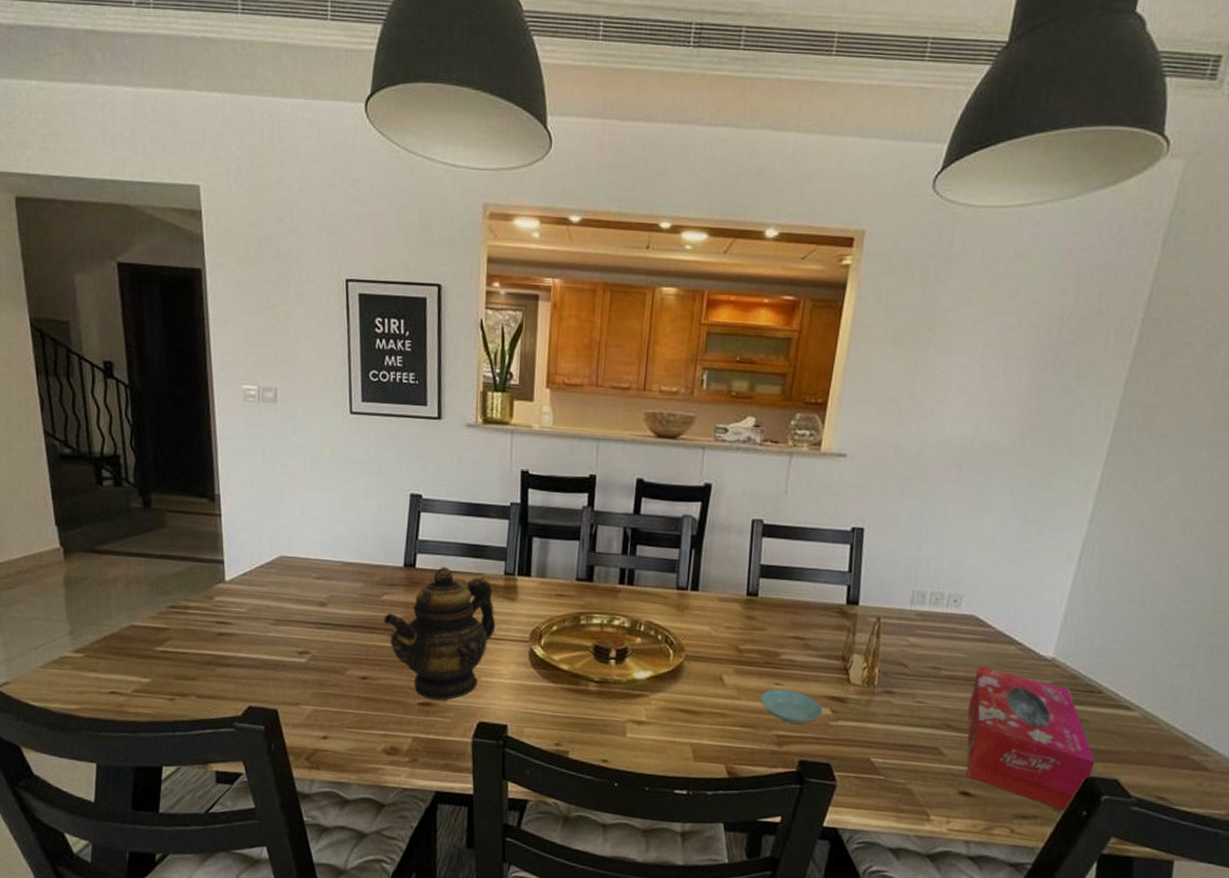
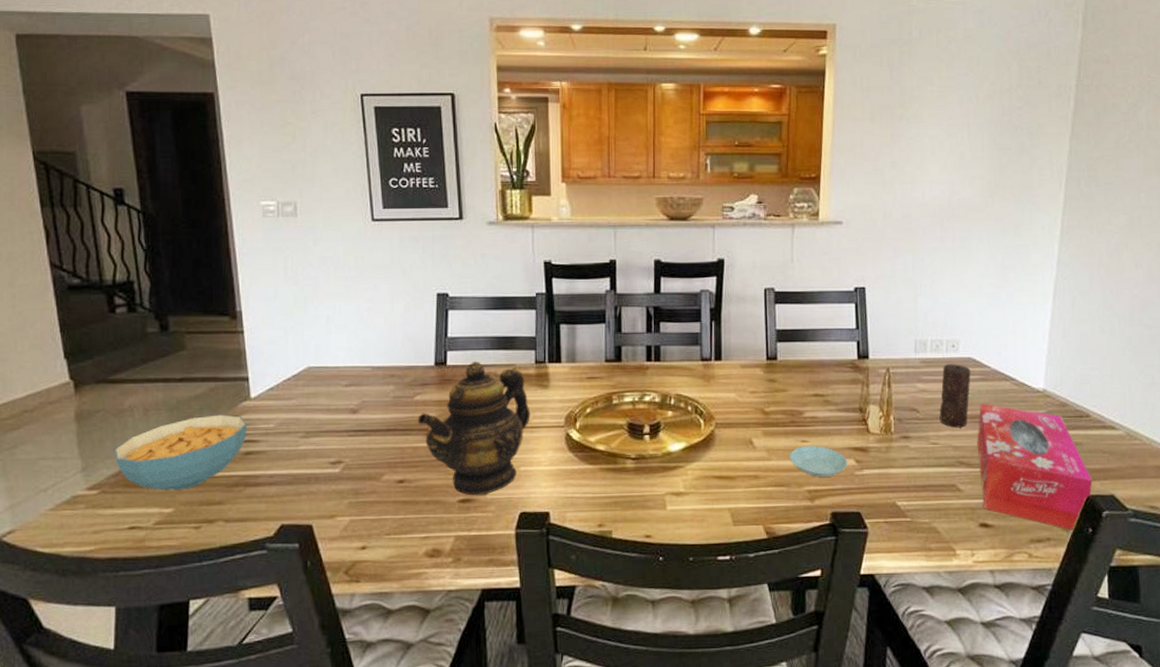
cereal bowl: none [98,594,220,662] -> present [114,414,247,490]
candle: none [929,620,972,689] -> present [939,364,971,428]

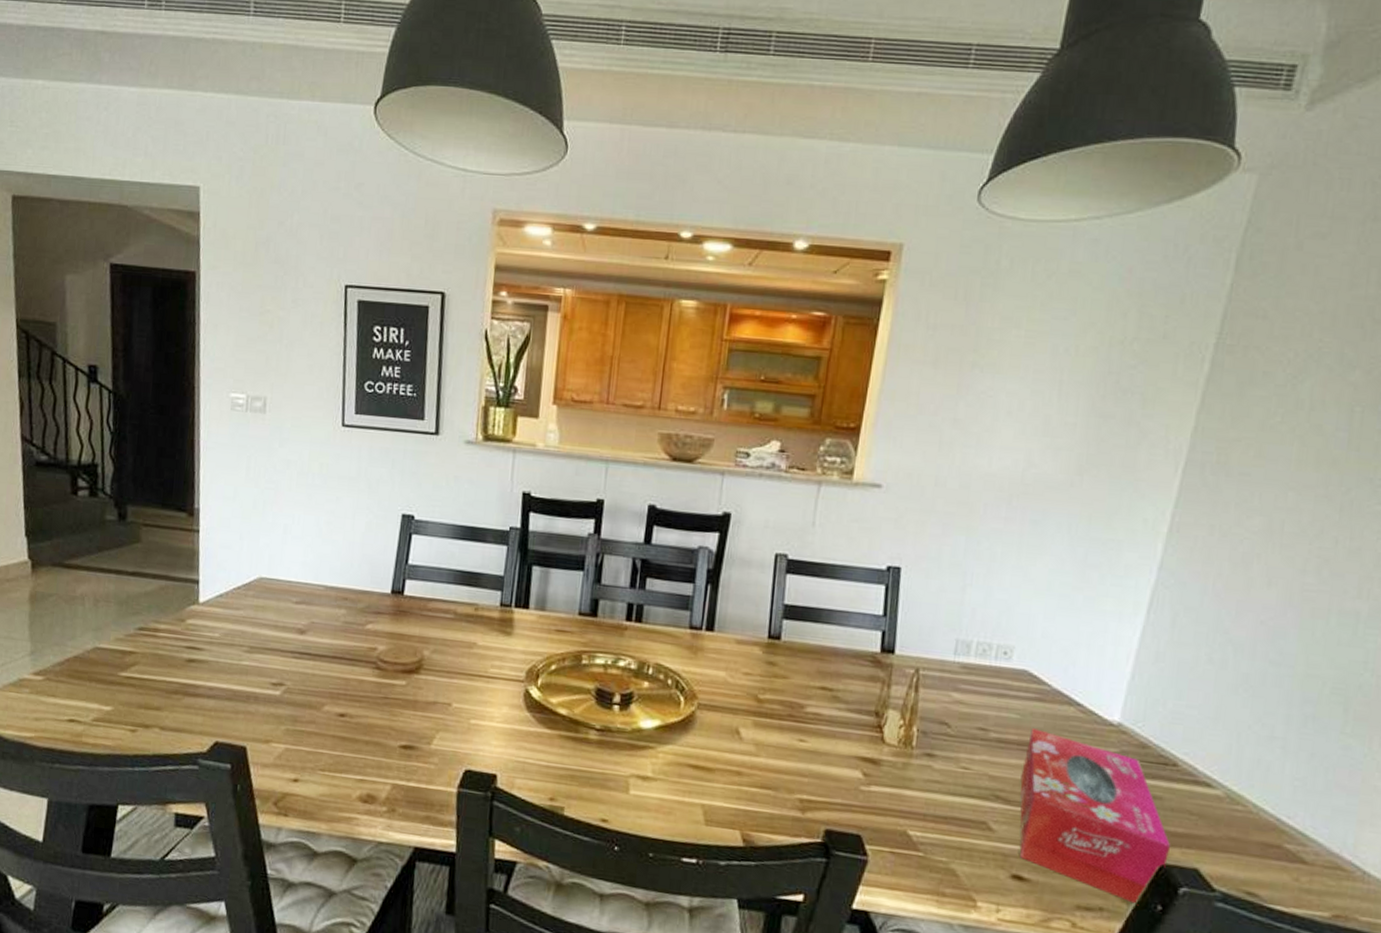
cereal bowl: present [114,414,247,490] -> none [62,614,192,689]
teapot: present [418,361,531,496] -> none [366,594,489,745]
saucer: present [790,446,848,477] -> none [782,746,853,787]
candle: present [939,364,971,428] -> none [976,674,1025,754]

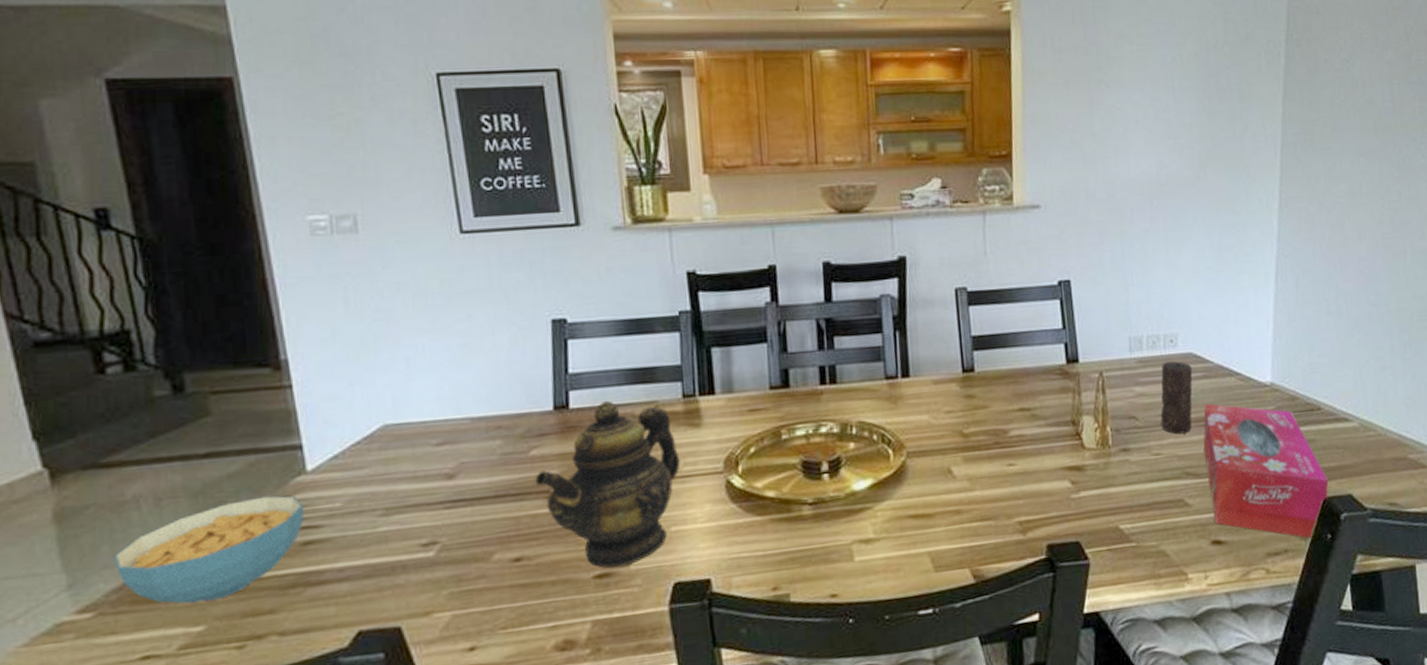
cereal bowl: none [62,614,192,689] -> present [113,495,304,604]
teapot: none [366,594,489,745] -> present [535,400,680,568]
candle: none [976,674,1025,754] -> present [1160,361,1193,435]

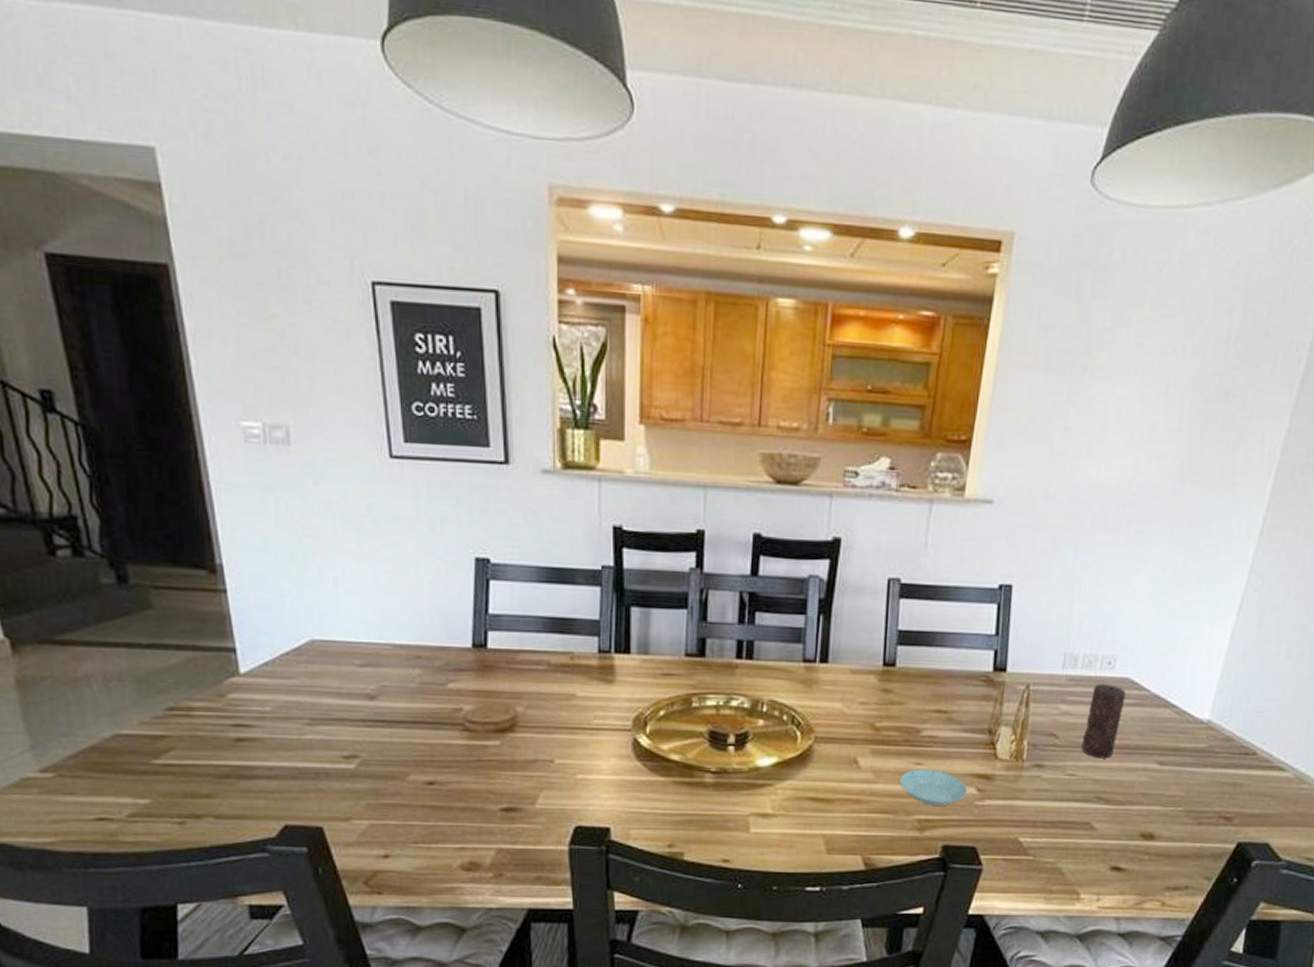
cereal bowl: present [113,495,304,604] -> none [69,691,237,778]
teapot: present [535,400,680,568] -> none [451,645,591,805]
saucer: none [995,468,1062,505] -> present [900,769,968,806]
tissue box: present [1203,404,1329,540] -> none [1118,732,1248,881]

